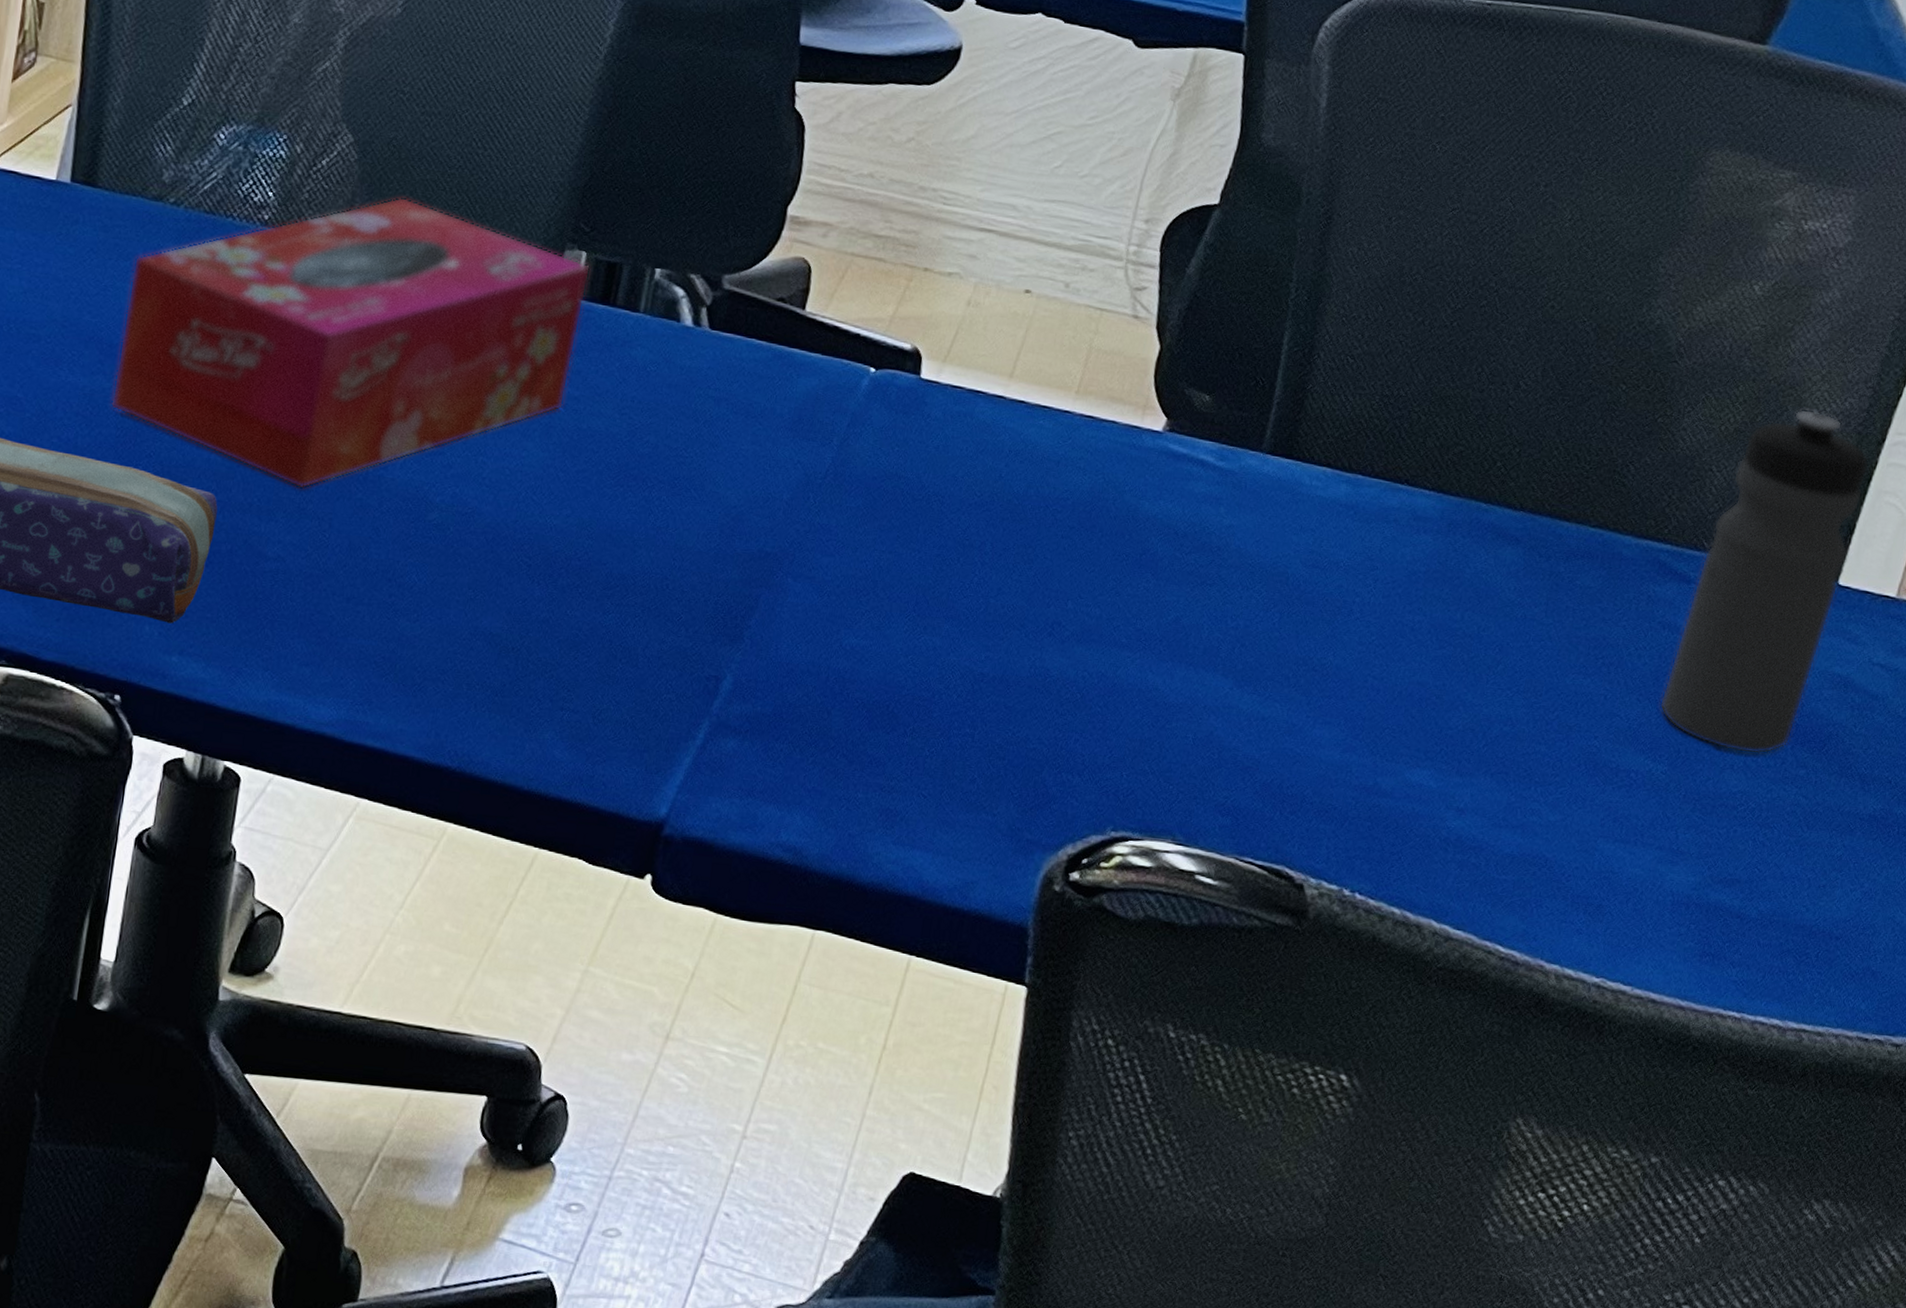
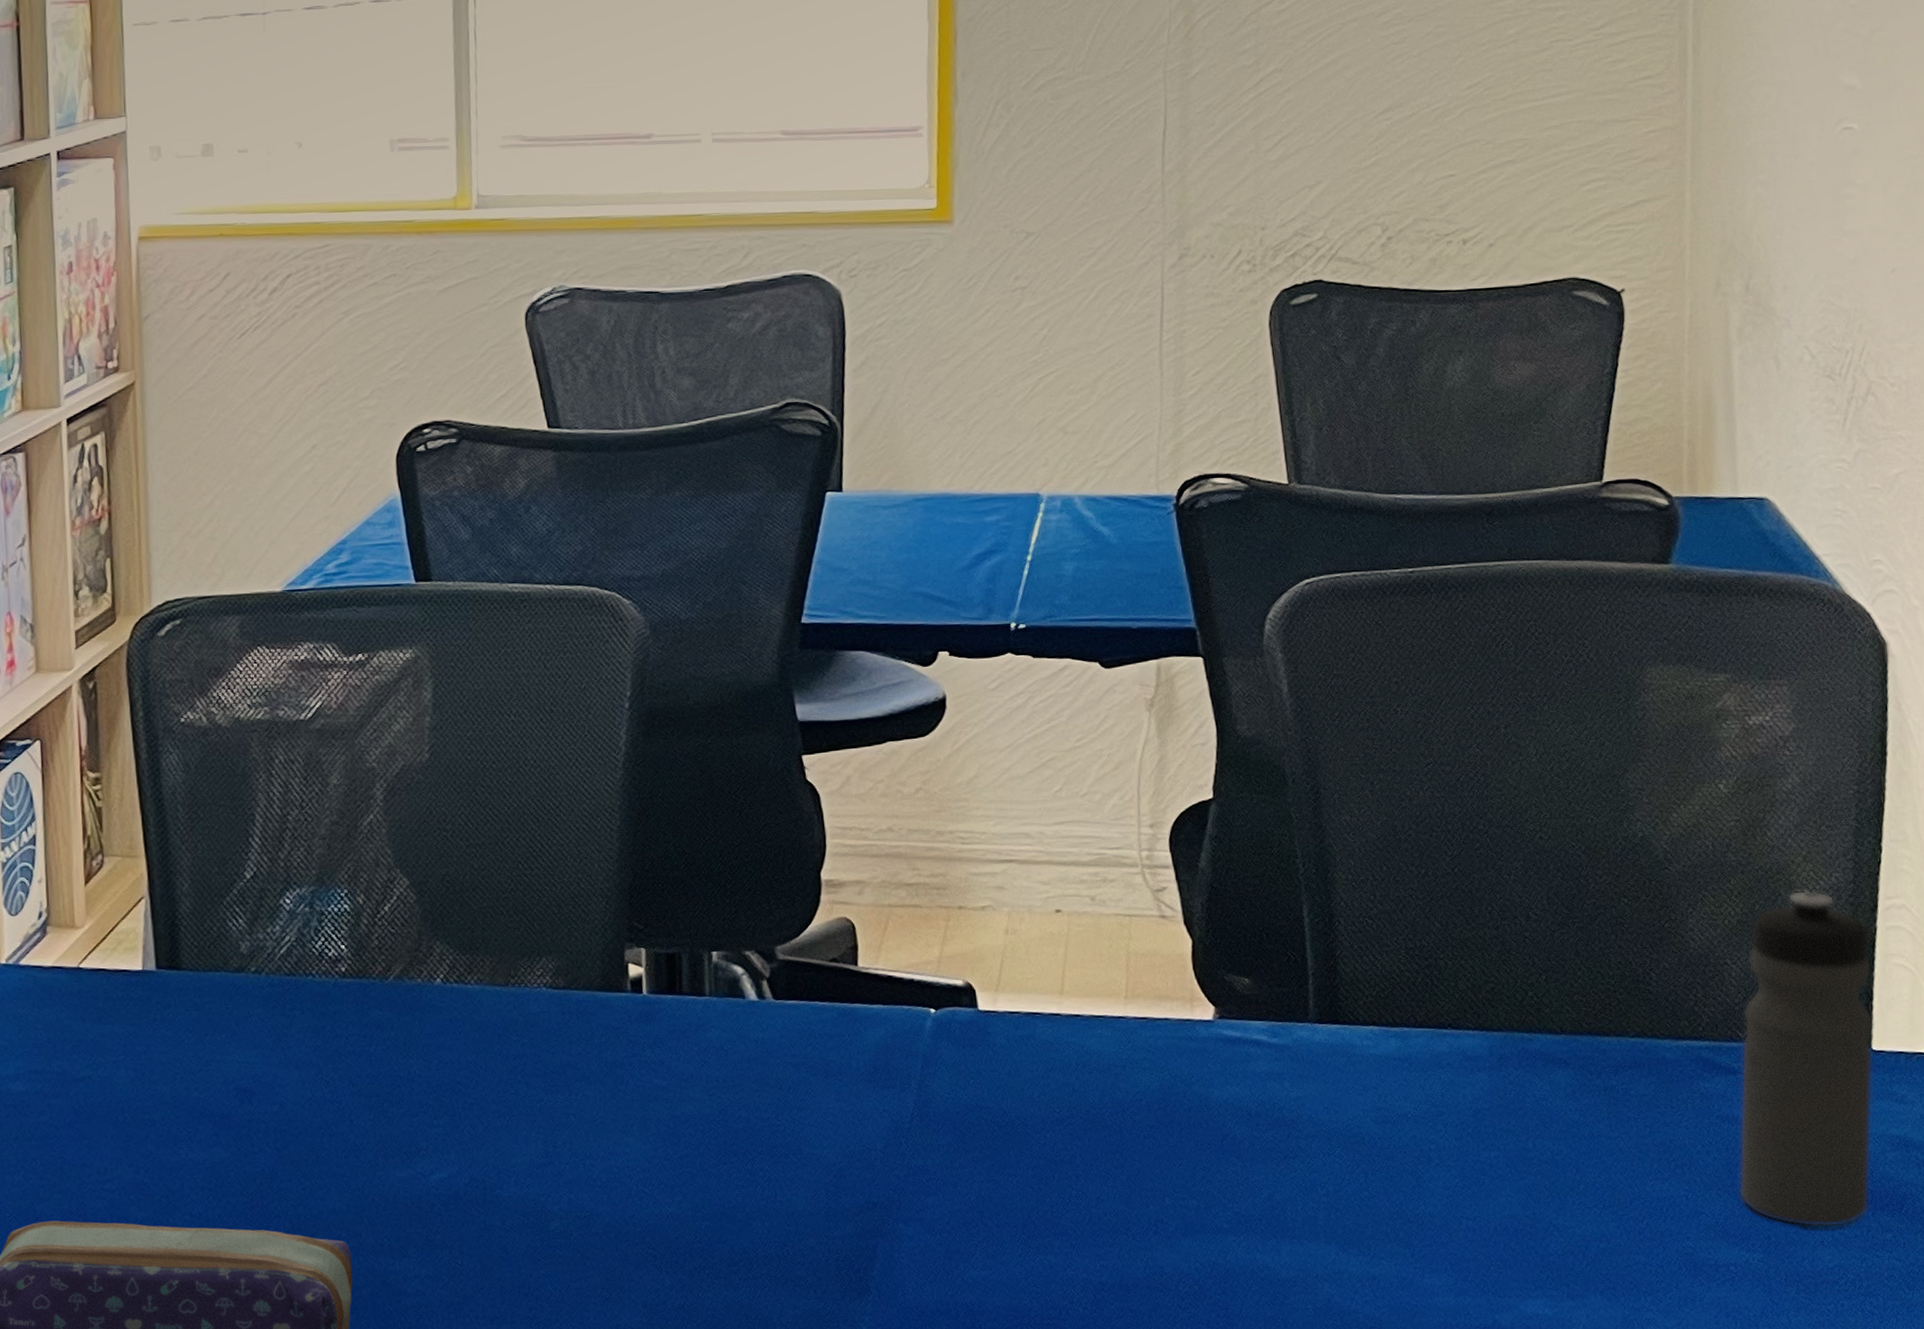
tissue box: present [111,196,591,489] -> none [229,927,655,1222]

